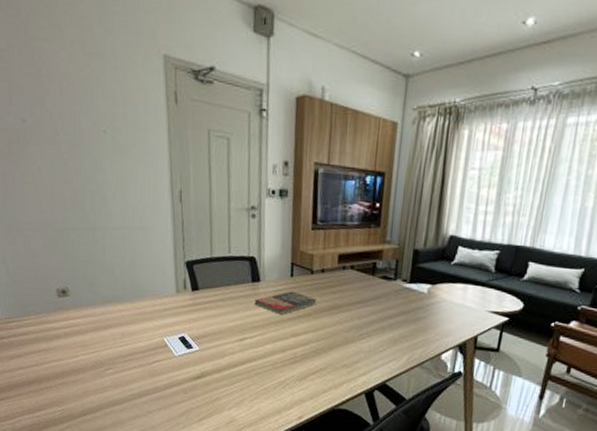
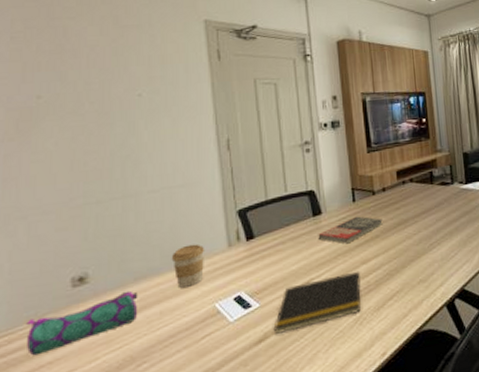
pencil case: none [28,309,106,342] -> present [26,290,138,356]
coffee cup: none [130,283,158,319] -> present [171,244,205,288]
notepad: none [209,339,290,378] -> present [273,271,361,334]

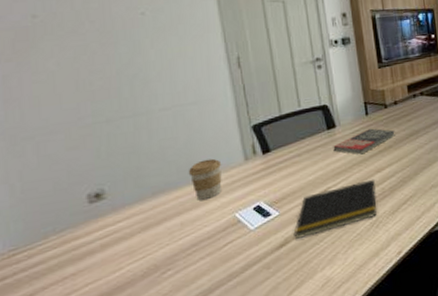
pencil case: present [26,290,138,356] -> none [45,204,158,269]

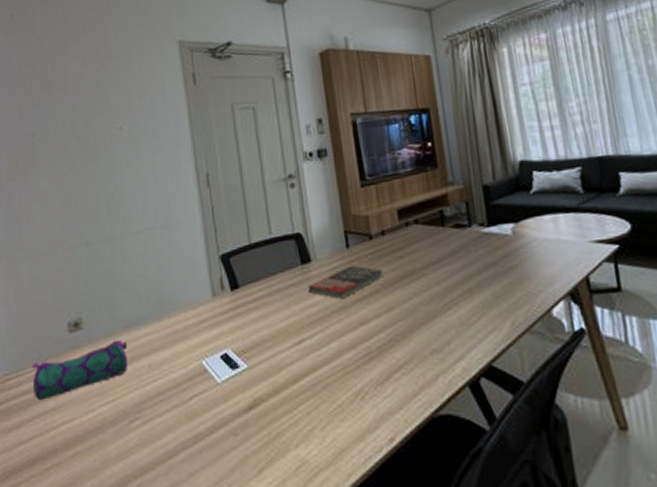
pencil case: none [45,204,158,269] -> present [32,339,128,401]
coffee cup: present [188,158,222,200] -> none [157,292,190,340]
notepad: present [293,179,377,239] -> none [263,333,361,402]

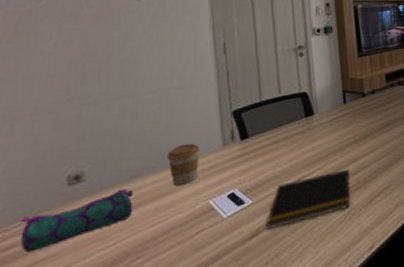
coffee cup: none [157,292,190,340] -> present [166,143,201,186]
notepad: none [263,333,361,402] -> present [265,168,351,229]
book: present [308,265,384,299] -> none [310,117,372,144]

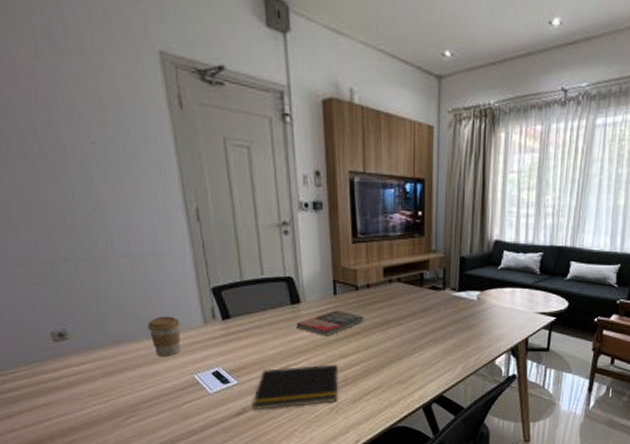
pencil case: present [20,188,134,253] -> none [16,352,120,397]
book: none [310,117,372,144] -> present [296,310,364,337]

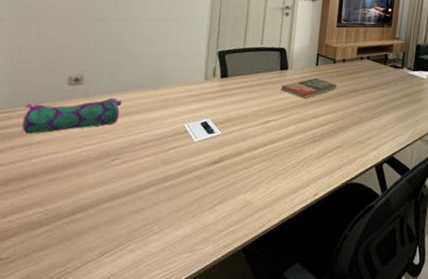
pencil case: none [16,352,120,397] -> present [22,97,123,134]
coffee cup: present [147,316,181,356] -> none [155,71,185,105]
notepad: present [251,364,339,410] -> none [228,122,311,160]

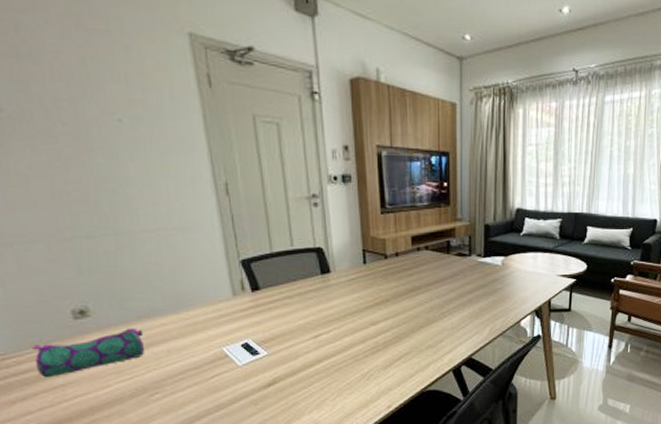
book: present [281,78,338,99] -> none [326,279,394,305]

